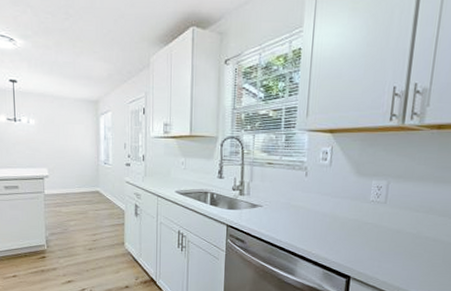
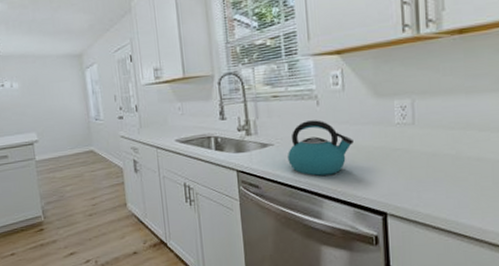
kettle: none [273,189,332,238] -> present [288,120,353,176]

